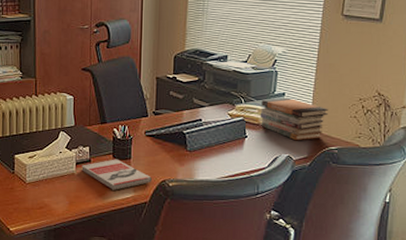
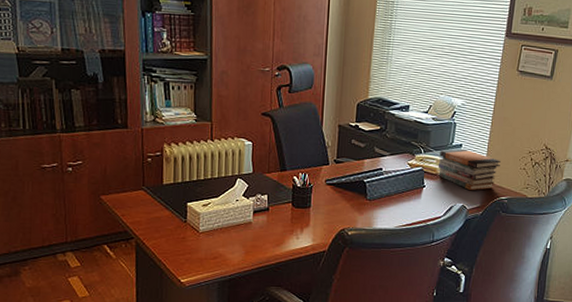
book: present [81,159,152,190] -> none [259,207,331,239]

